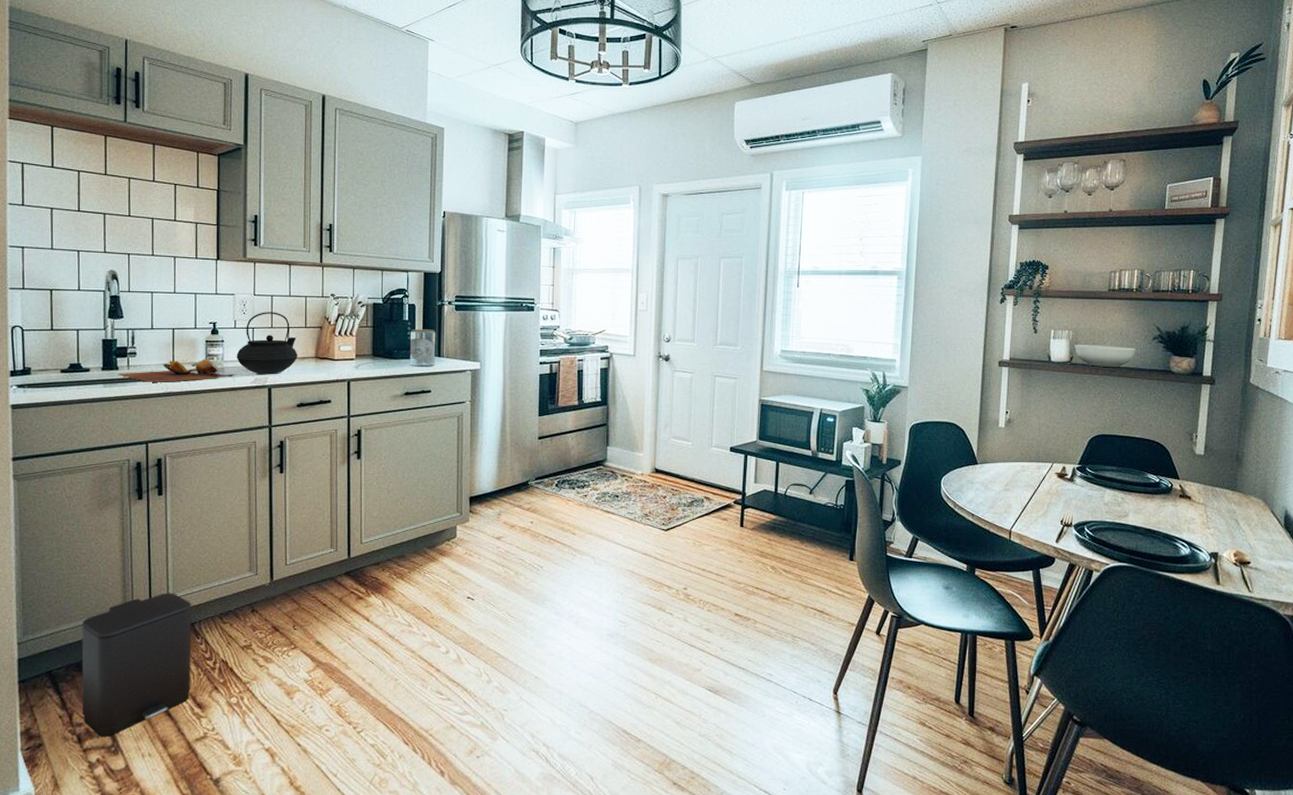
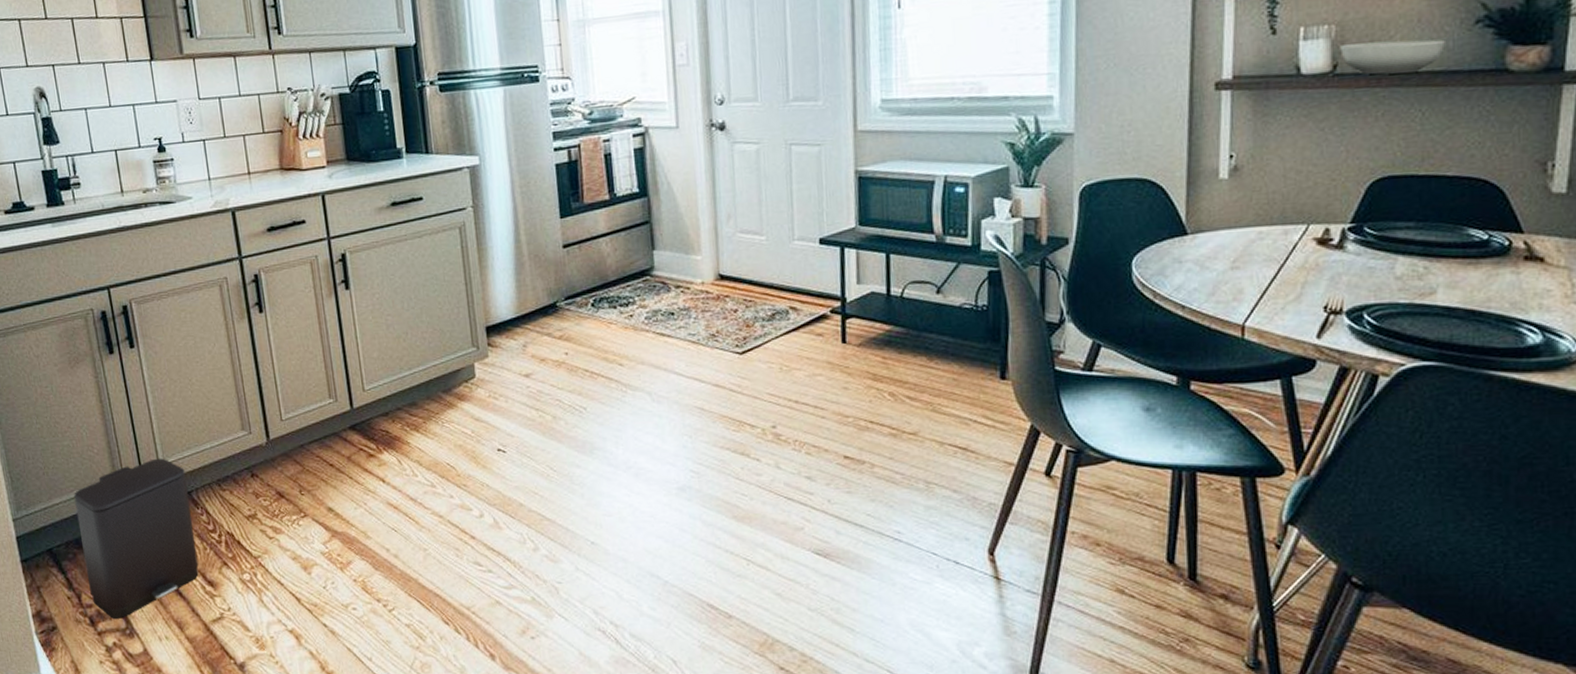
cutting board: present [116,358,281,382] -> none [63,182,243,217]
teapot: present [236,312,297,375] -> none [189,117,260,196]
jar: present [409,329,436,367] -> none [387,119,424,170]

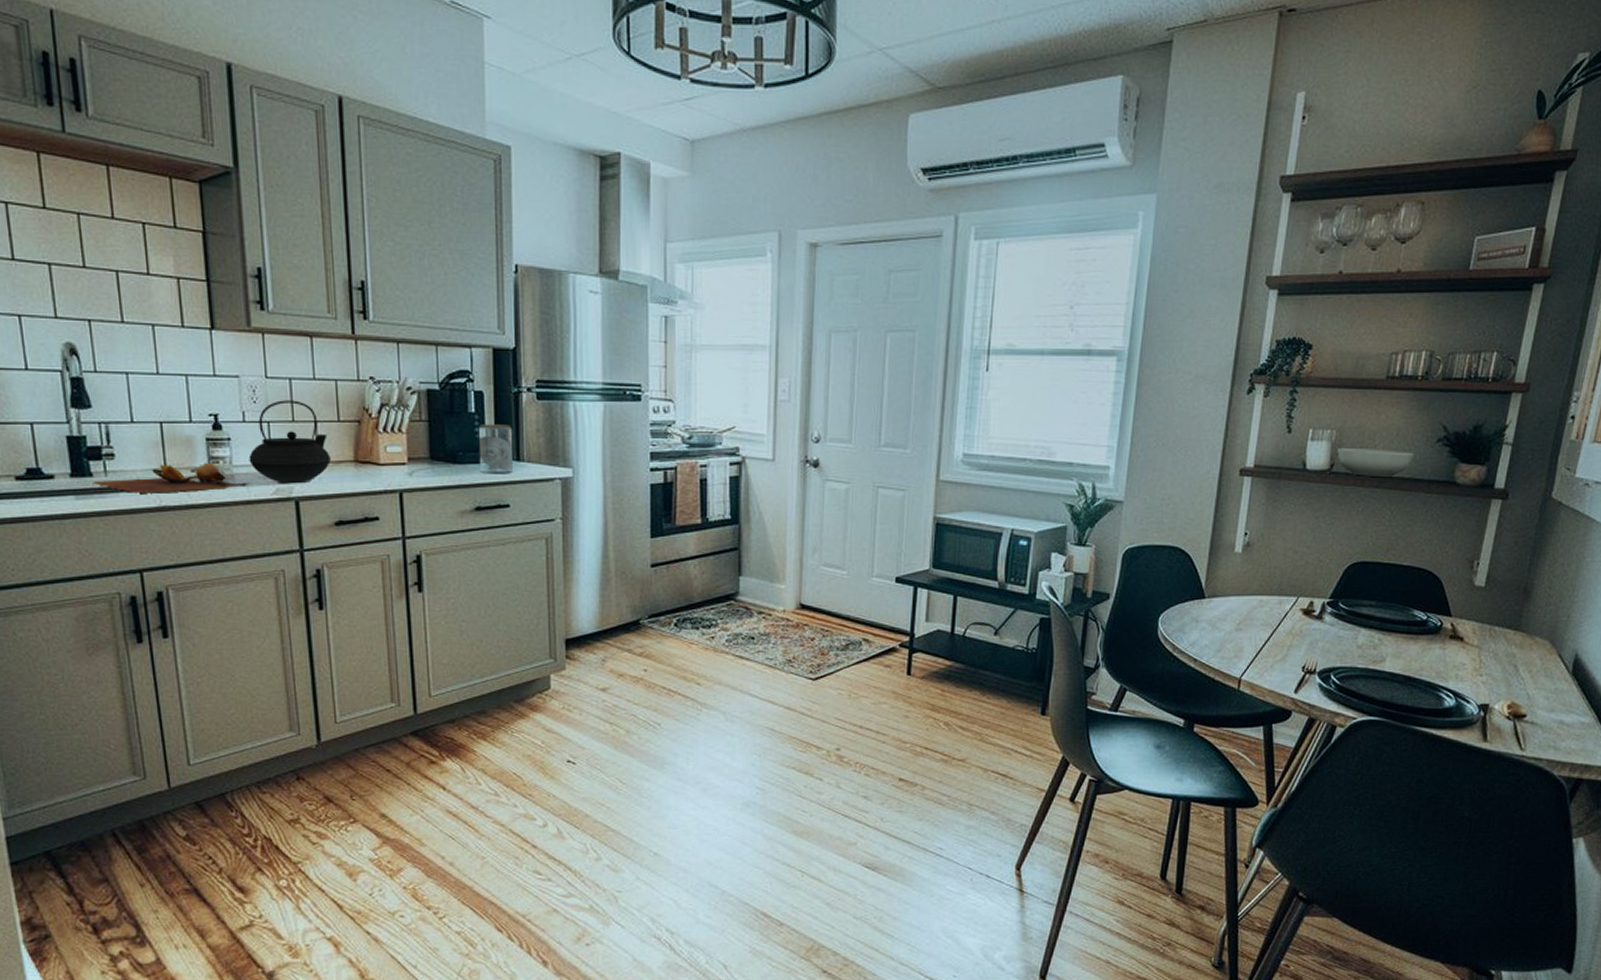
cutting board: none [63,182,243,217] -> present [91,462,310,493]
pedal bin: present [74,458,199,619] -> none [82,757,228,926]
teapot: none [189,117,260,196] -> present [249,400,331,484]
jar: none [387,119,424,170] -> present [478,424,514,474]

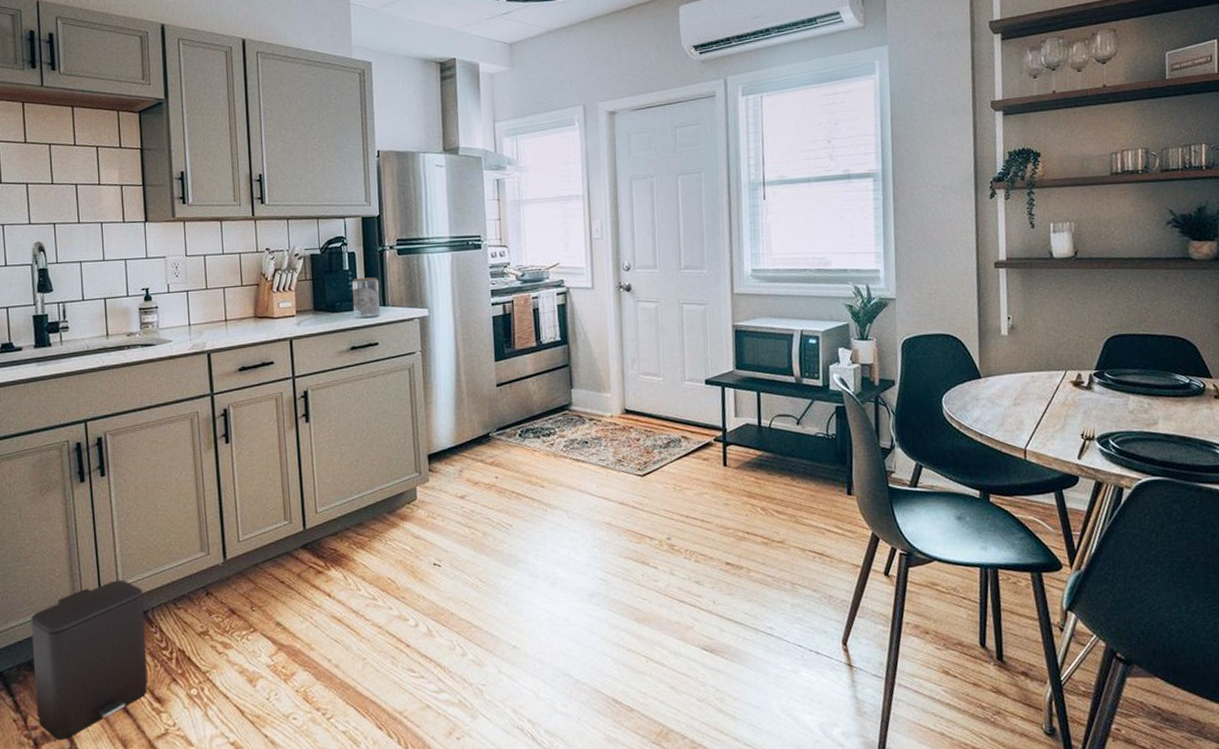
pedal bin: none [82,757,228,926] -> present [31,580,148,740]
cutting board: present [91,462,310,493] -> none [50,327,219,357]
teapot: present [249,400,331,484] -> none [172,272,236,340]
bowl: present [1337,447,1415,478] -> none [1078,235,1149,260]

